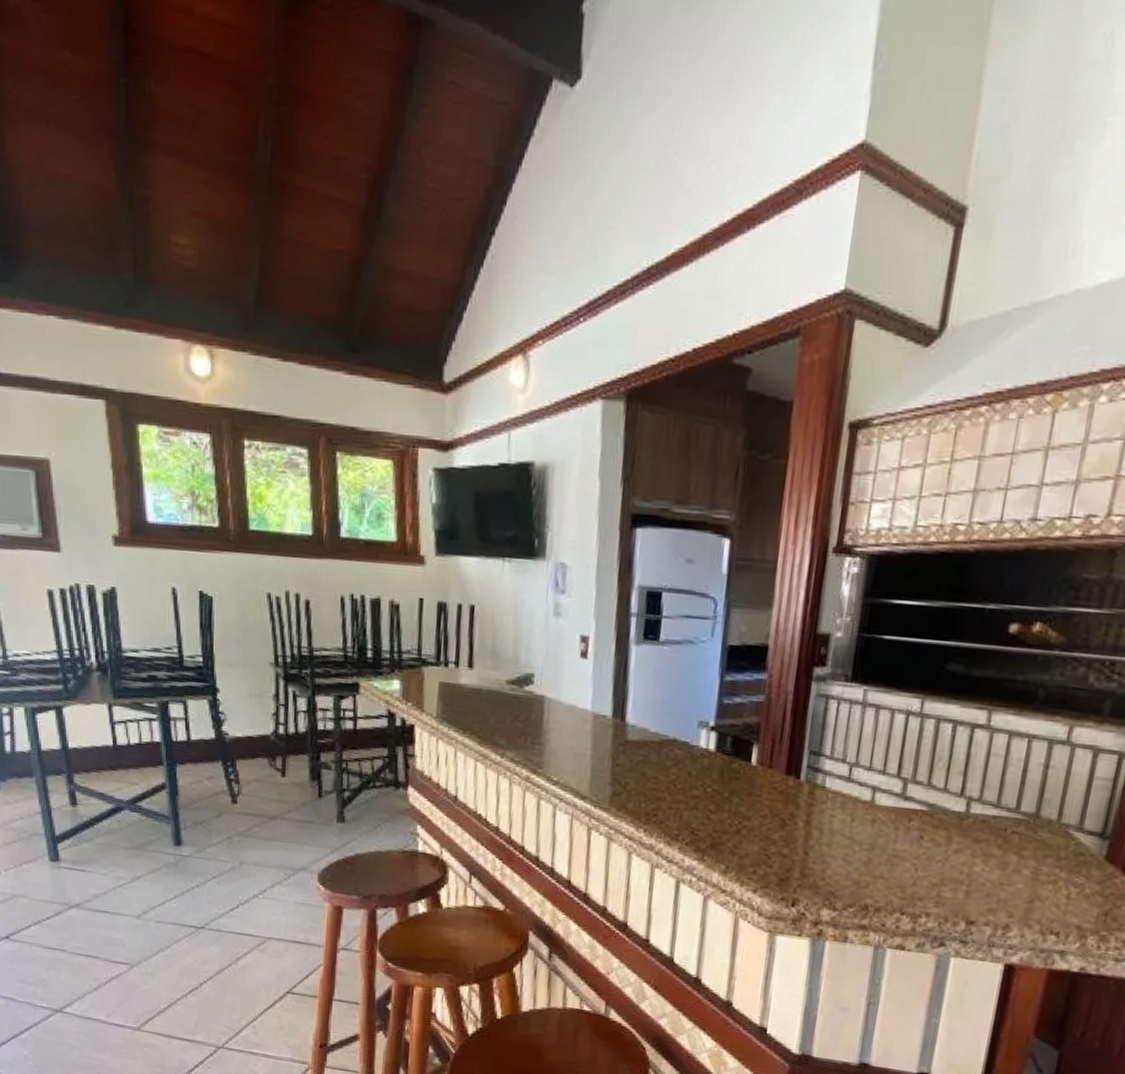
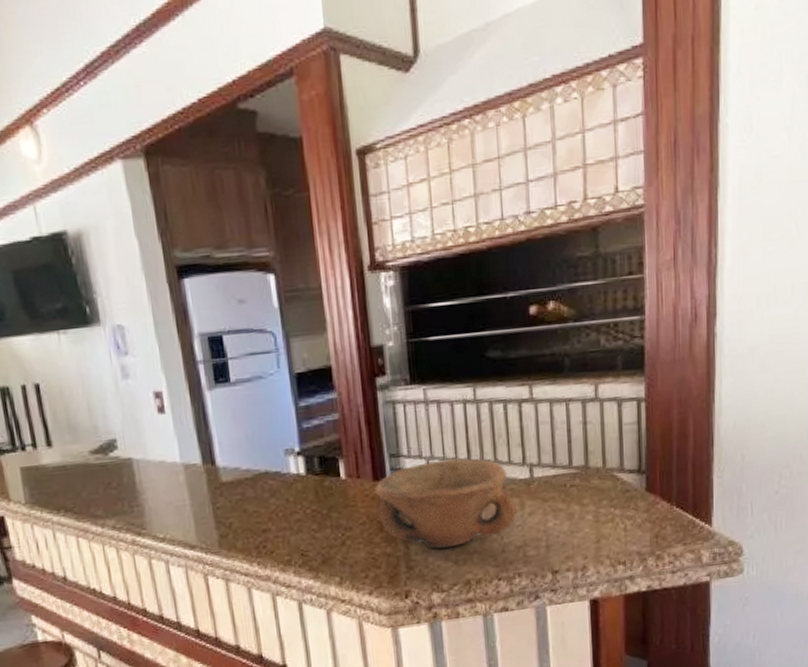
bowl: none [782,768,943,866] -> present [375,458,518,549]

